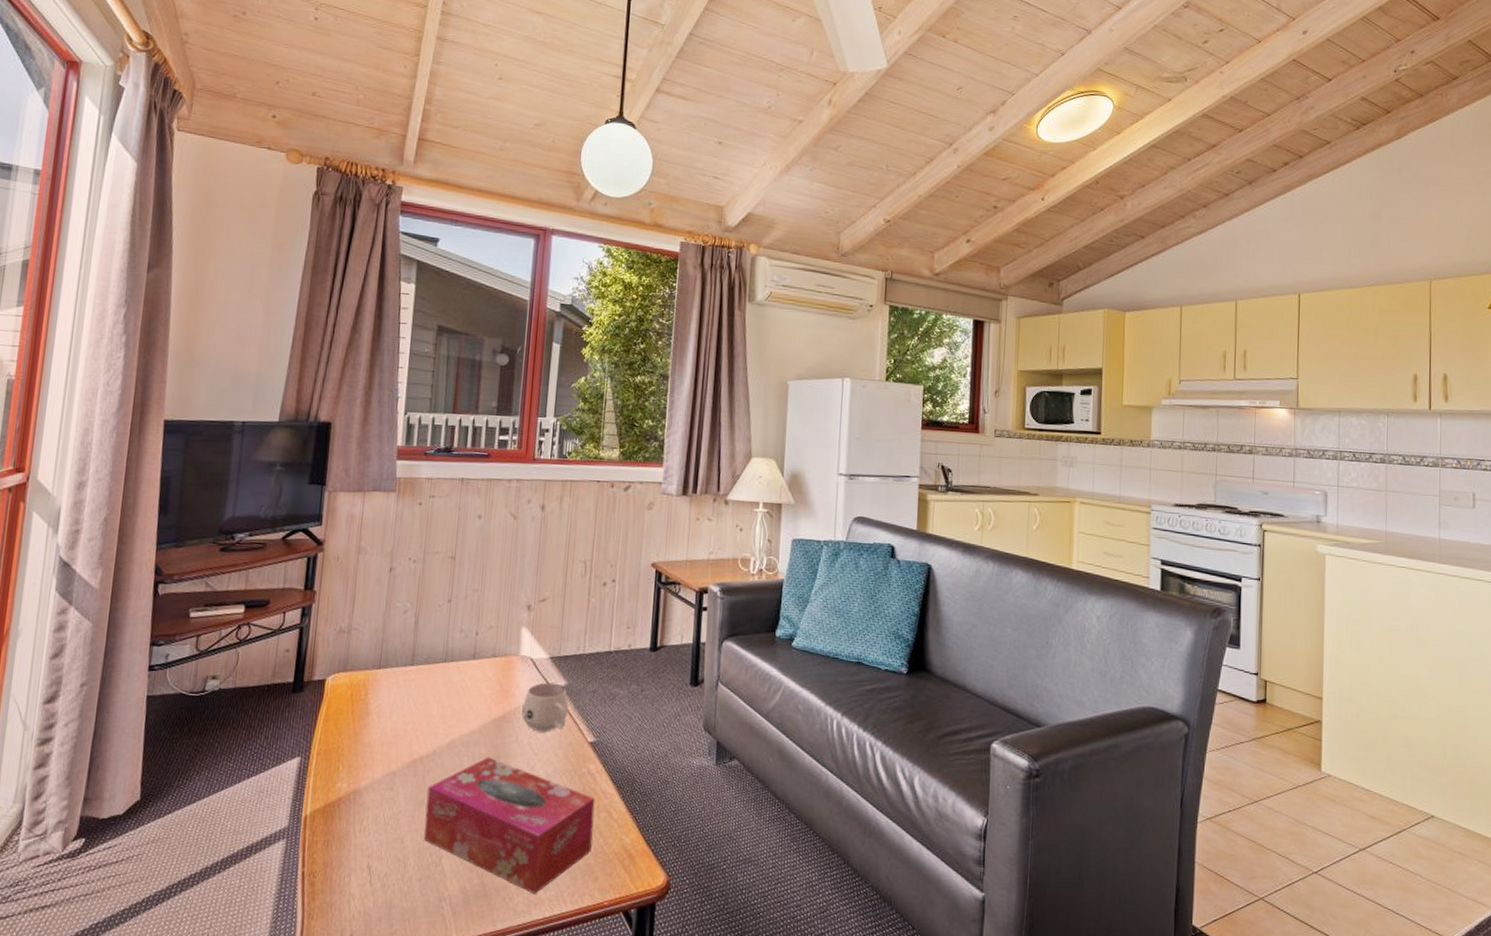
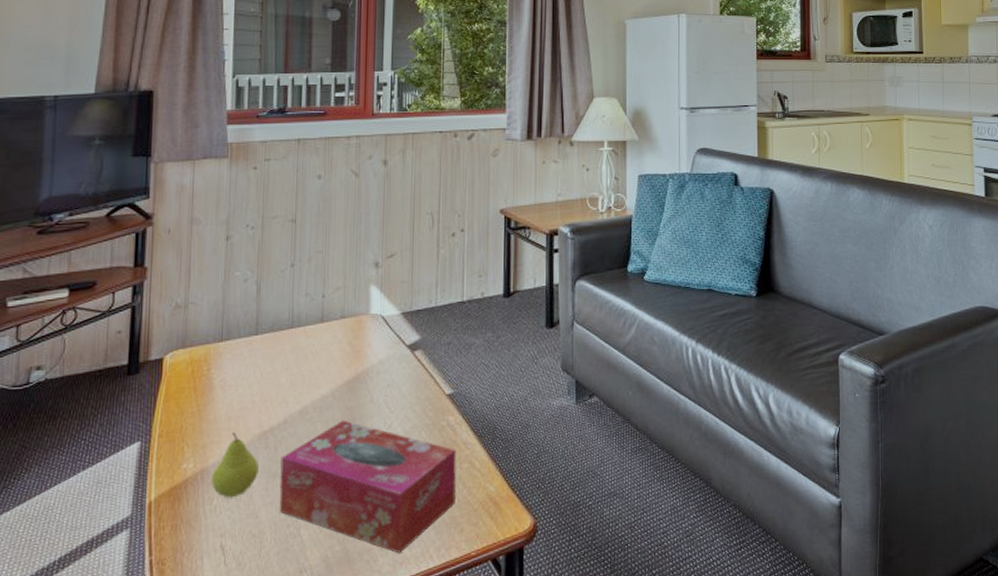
fruit: none [362,757,407,821] -> present [211,432,259,498]
mug: present [522,682,569,733] -> none [376,338,424,390]

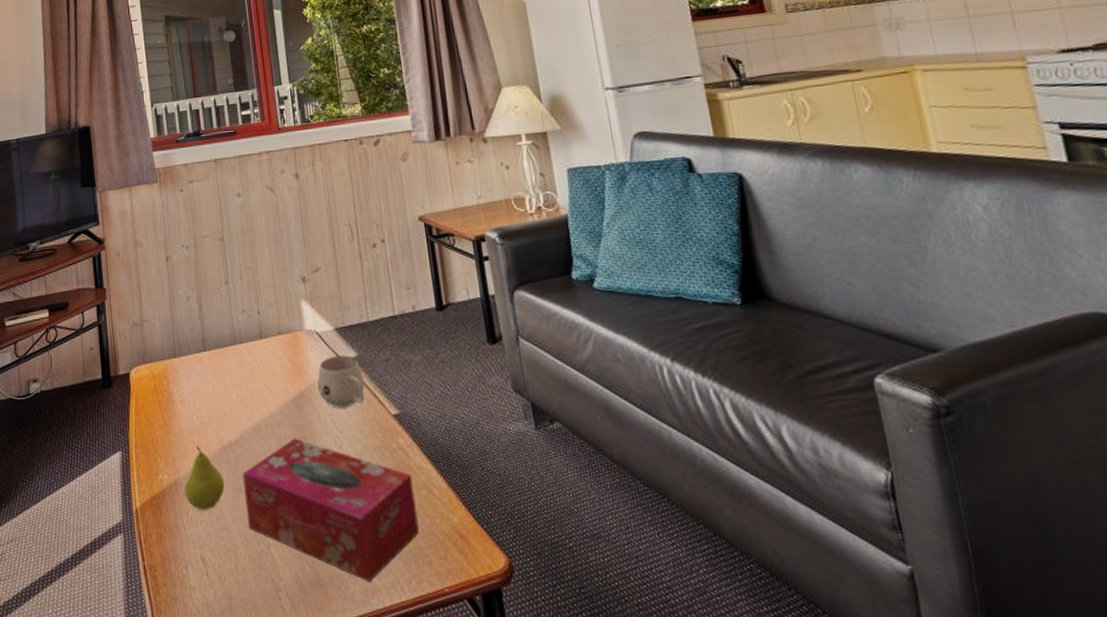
mug: none [376,338,424,390] -> present [317,355,365,408]

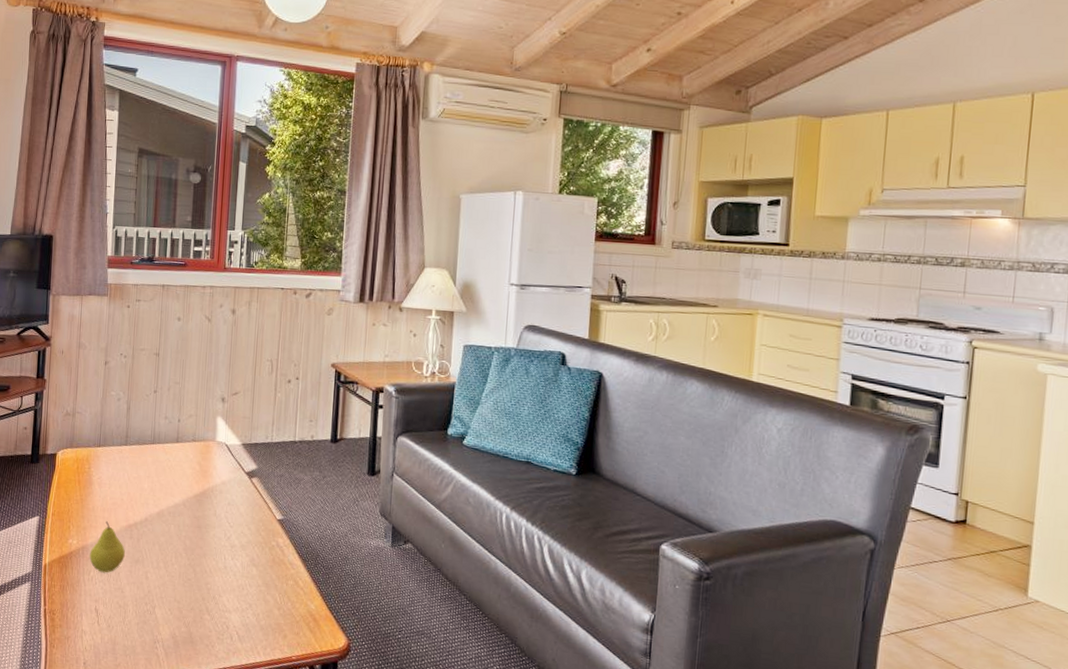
tissue box: present [242,438,419,582] -> none [139,526,284,645]
mug: present [317,355,365,408] -> none [219,465,260,509]

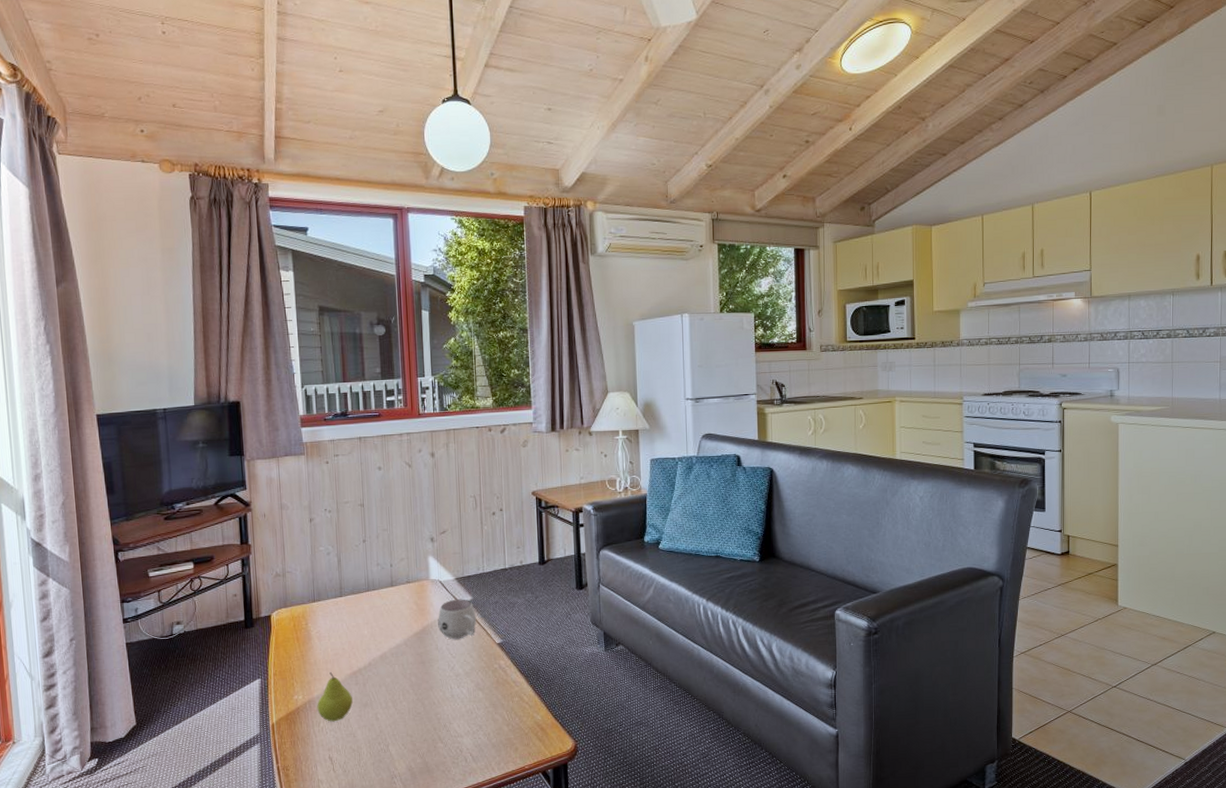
mug: none [219,465,260,509] -> present [438,599,477,640]

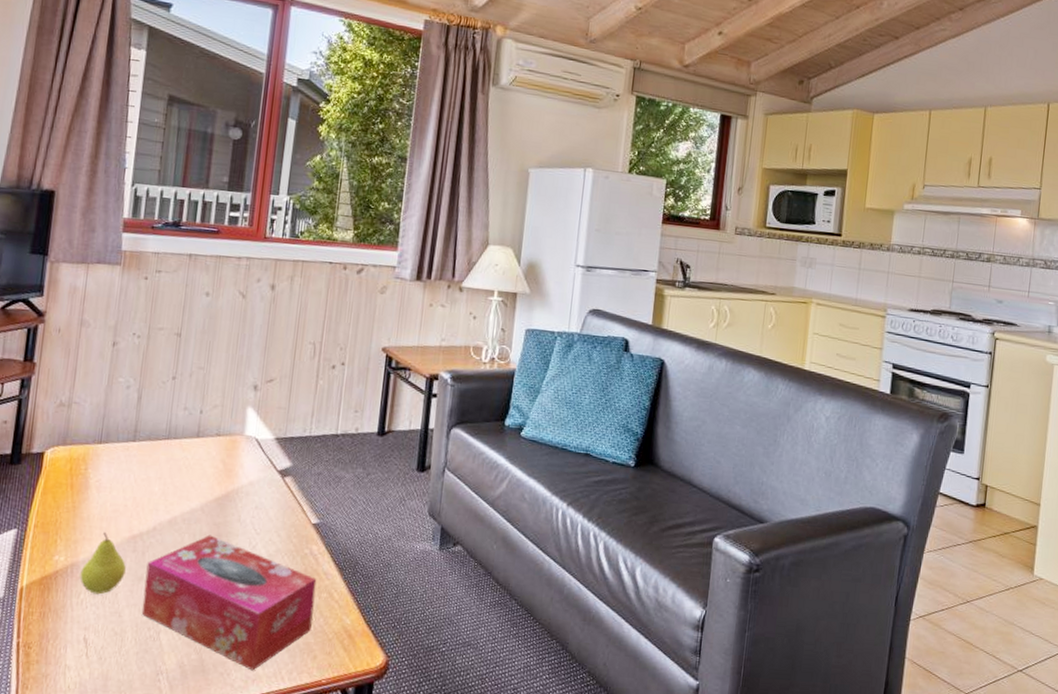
tissue box: none [369,663,510,766] -> present [141,535,317,671]
mug: present [438,599,477,640] -> none [245,463,293,513]

